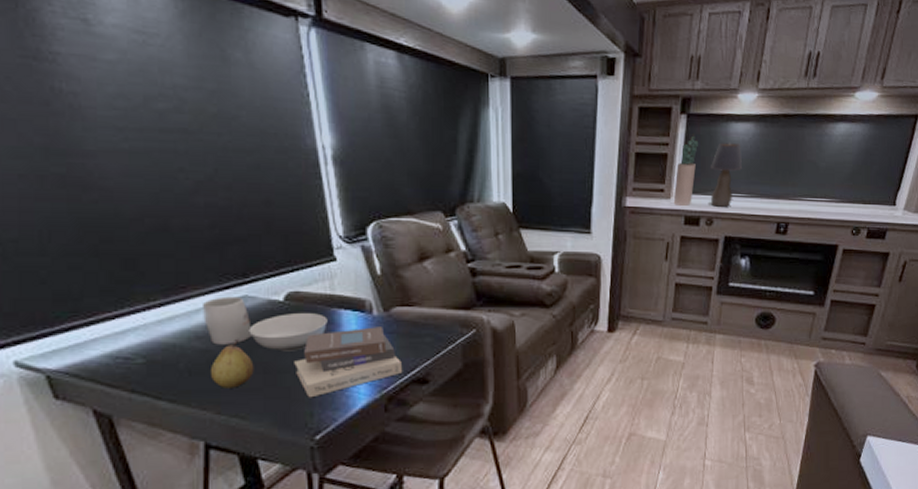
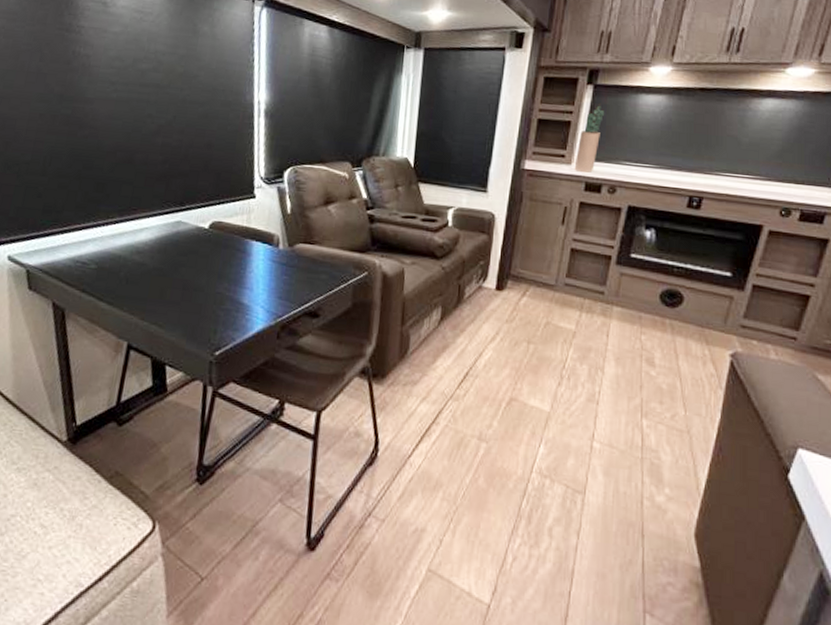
mug: present [201,296,252,345] -> none [145,220,180,261]
fruit: present [209,338,254,388] -> none [141,256,177,299]
bowl: present [248,313,328,352] -> none [177,239,241,273]
books: present [294,327,403,398] -> none [208,259,298,317]
table lamp: present [708,142,743,207] -> none [611,112,652,177]

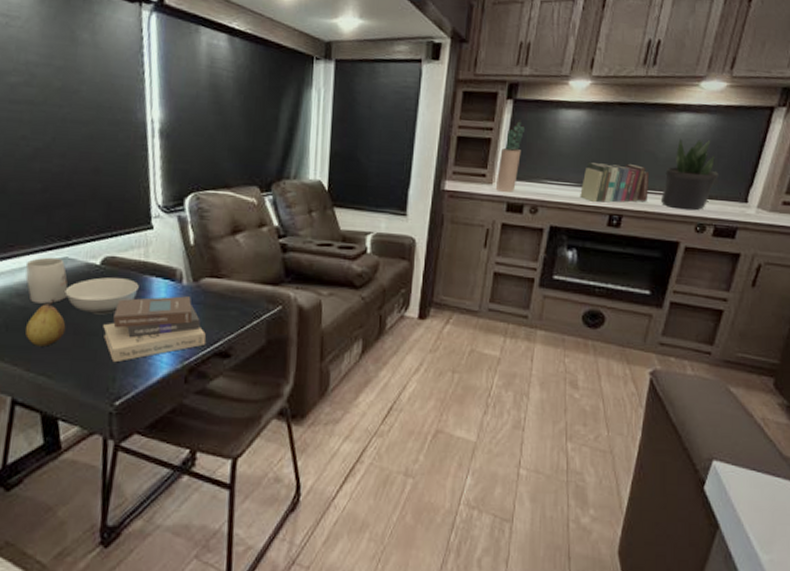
fruit: none [141,256,177,299] -> present [24,298,66,347]
mug: none [145,220,180,261] -> present [25,257,68,304]
bowl: none [177,239,241,273] -> present [64,277,139,315]
books: none [208,259,298,317] -> present [103,296,207,363]
books: none [659,145,732,186] -> present [580,162,650,203]
planter: none [743,123,806,195] -> present [660,138,719,211]

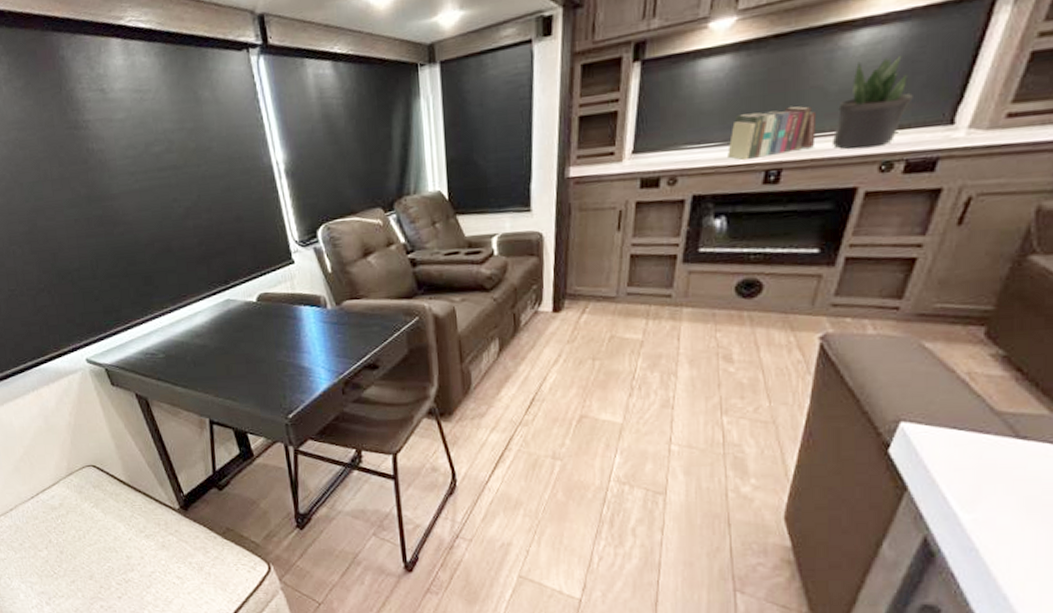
fruit: present [24,298,66,347] -> none [208,335,239,376]
mug: present [25,257,68,304] -> none [198,300,235,341]
bowl: present [64,277,139,315] -> none [232,310,292,345]
books: present [103,296,207,363] -> none [268,319,356,383]
vase: present [495,118,524,192] -> none [626,81,656,168]

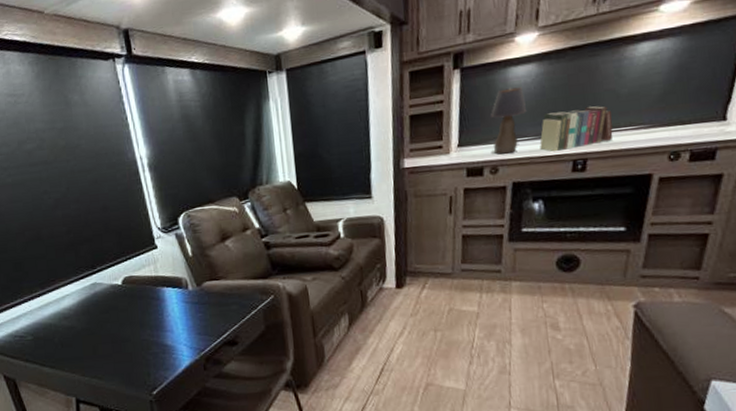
table lamp: none [669,83,717,163] -> present [489,87,528,155]
planter: present [831,56,913,149] -> none [627,64,690,142]

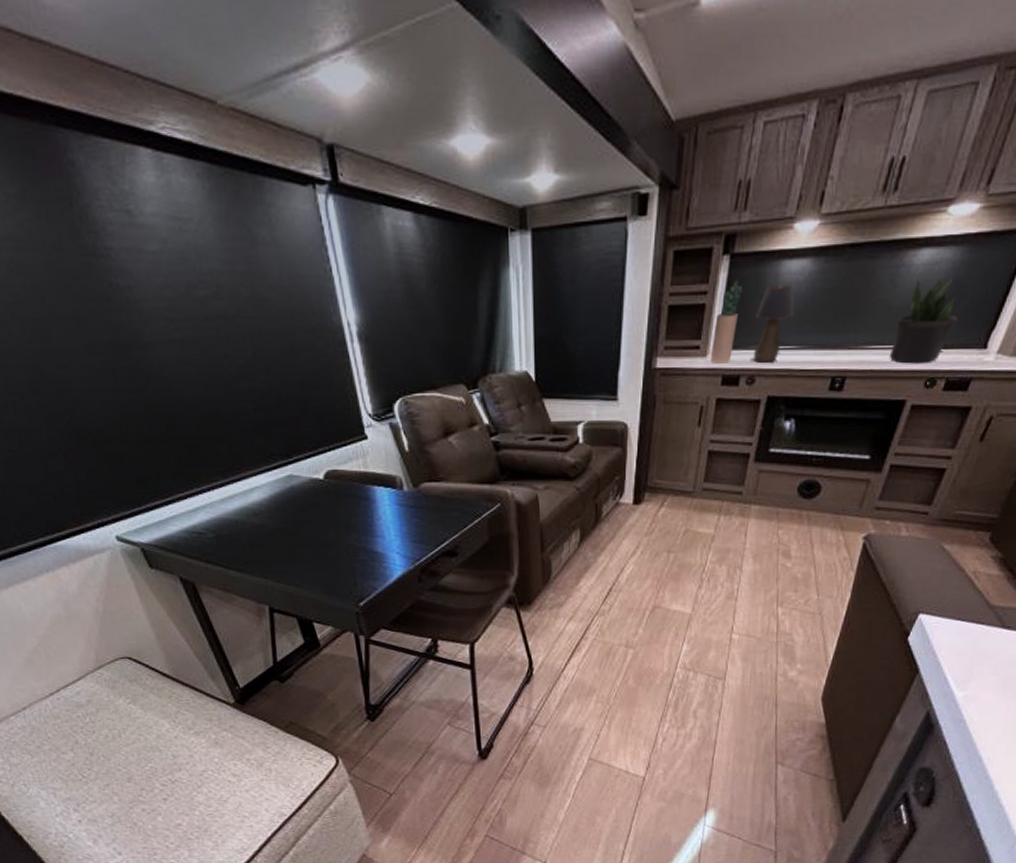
vase: none [453,85,475,159] -> present [710,276,742,364]
books: present [539,105,613,152] -> none [801,316,880,366]
planter: none [627,64,690,142] -> present [889,279,958,364]

